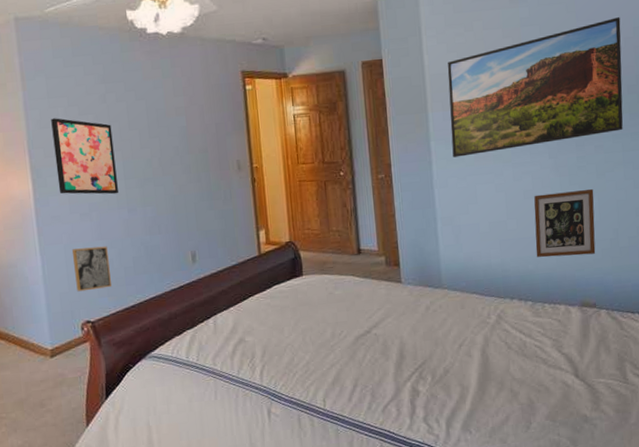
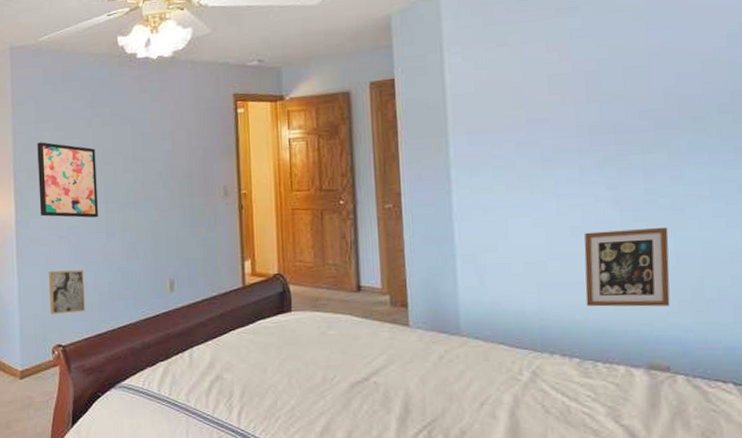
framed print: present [447,17,623,158] -> none [474,24,712,187]

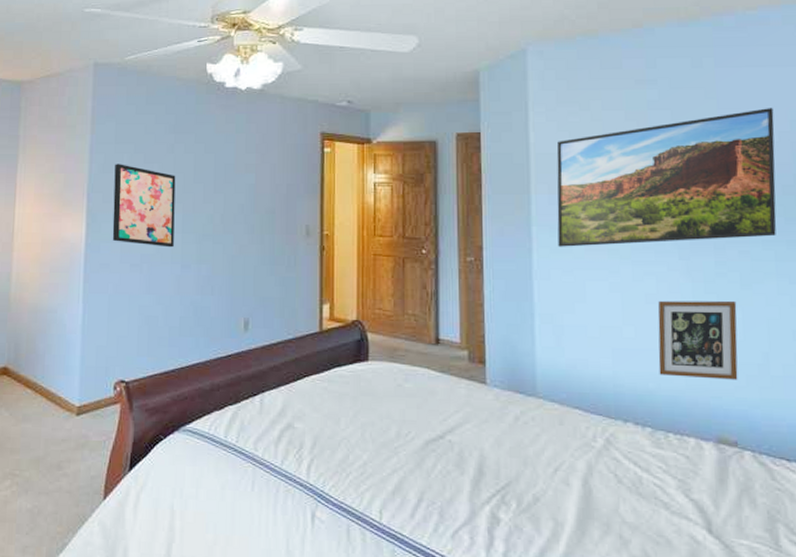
wall art: present [48,270,85,315] -> none [115,301,154,348]
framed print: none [474,24,712,187] -> present [556,108,777,247]

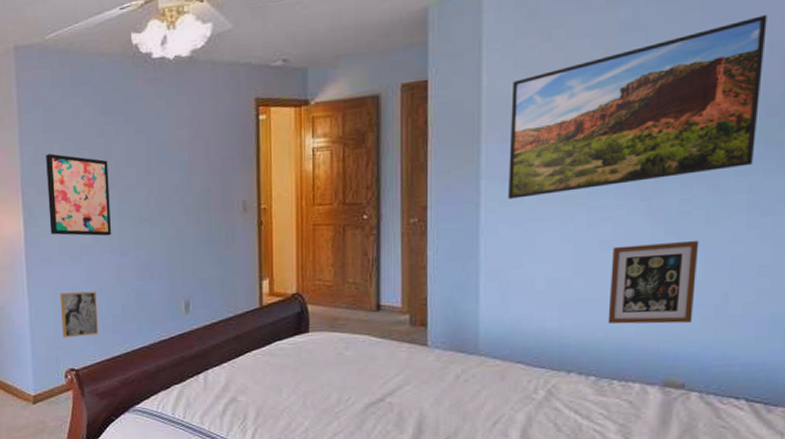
wall art: none [115,301,154,348] -> present [59,291,98,338]

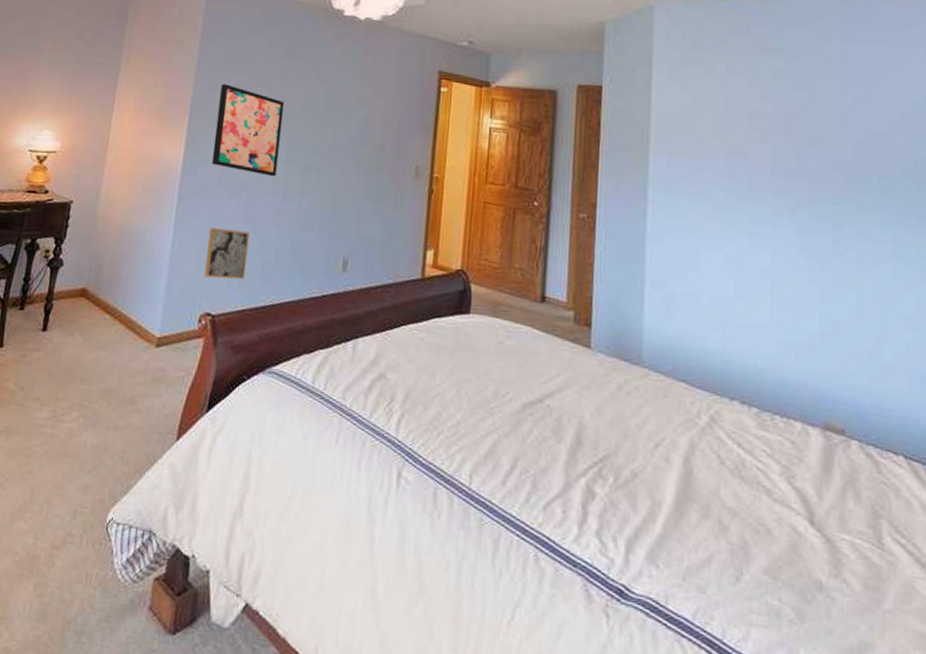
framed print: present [508,15,767,199] -> none [674,88,898,219]
picture frame: present [608,240,699,324] -> none [769,275,851,365]

